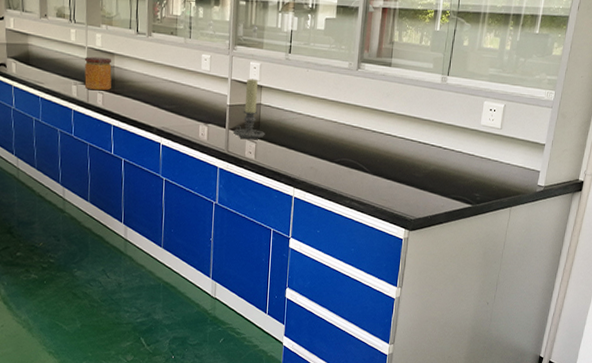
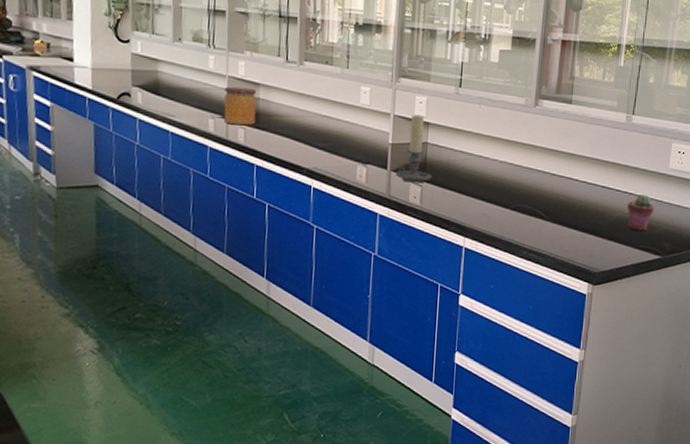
potted succulent: none [440,149,467,182] -> present [626,194,655,231]

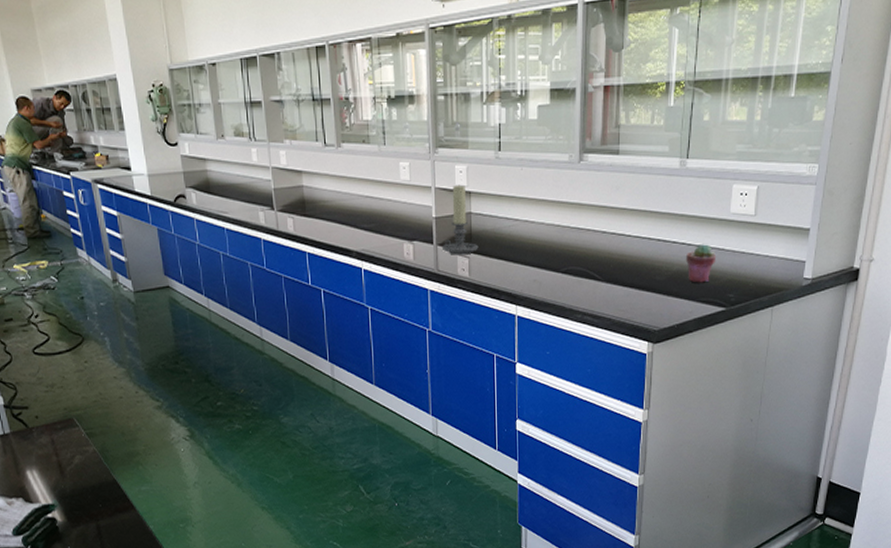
jar: present [223,86,257,126] -> none [269,176,302,215]

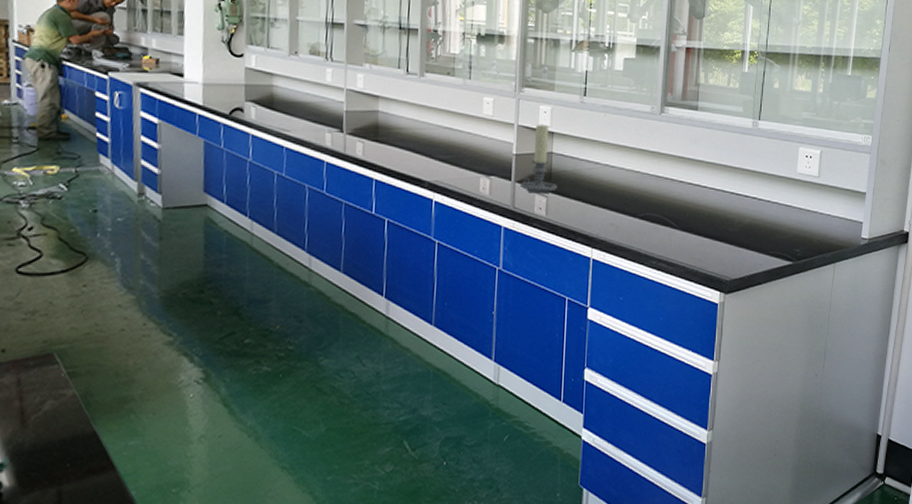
potted succulent: present [685,244,717,283] -> none [756,200,785,237]

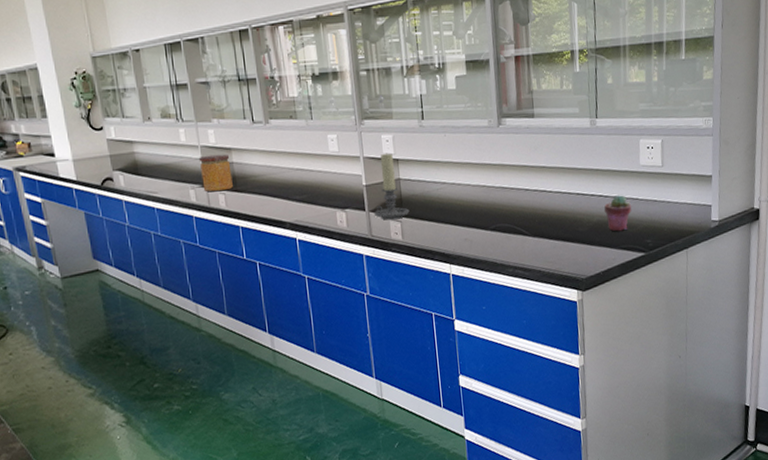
jar: none [341,99,376,139] -> present [198,154,233,192]
potted succulent: none [756,200,785,237] -> present [604,195,632,232]

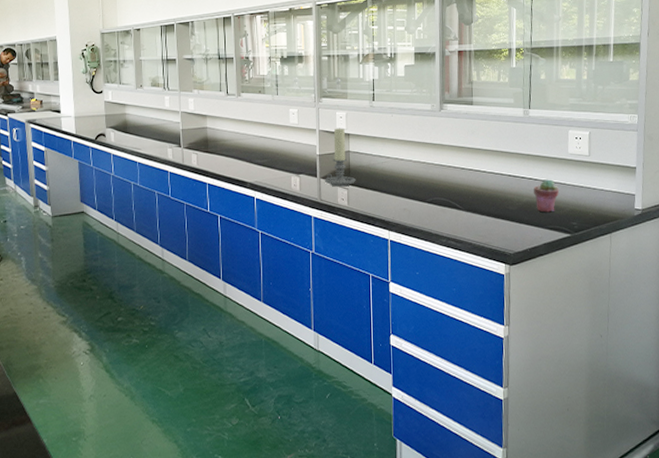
jar: present [198,154,233,192] -> none [178,120,205,152]

